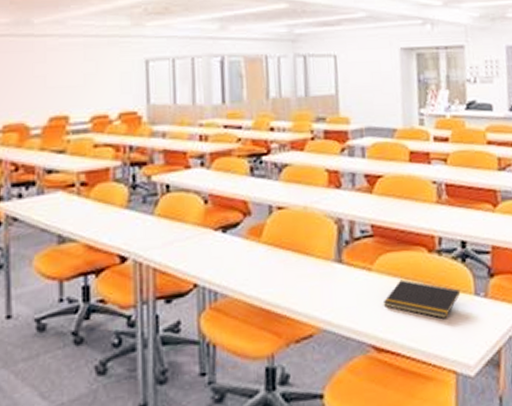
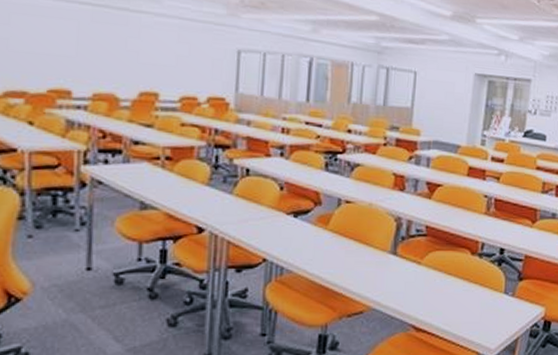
notepad: present [382,279,461,318] -> none [426,274,493,309]

